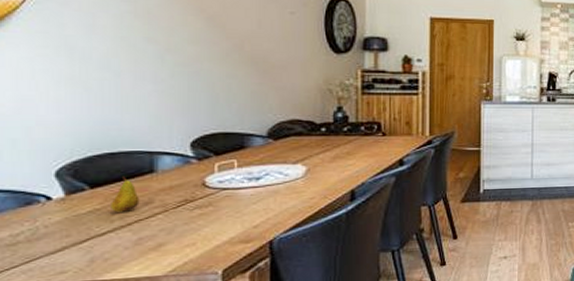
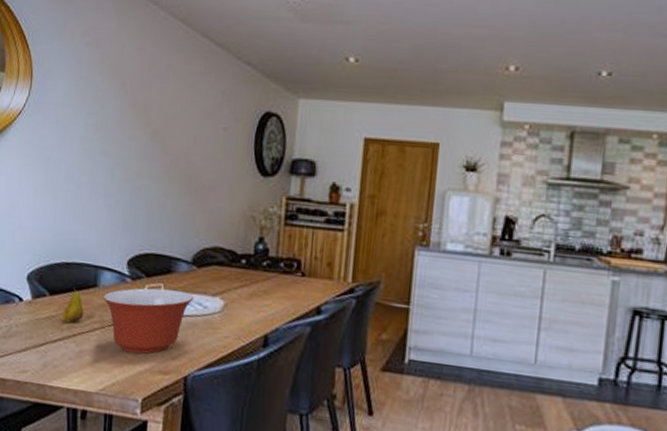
mixing bowl: none [163,164,273,230] -> present [103,288,194,355]

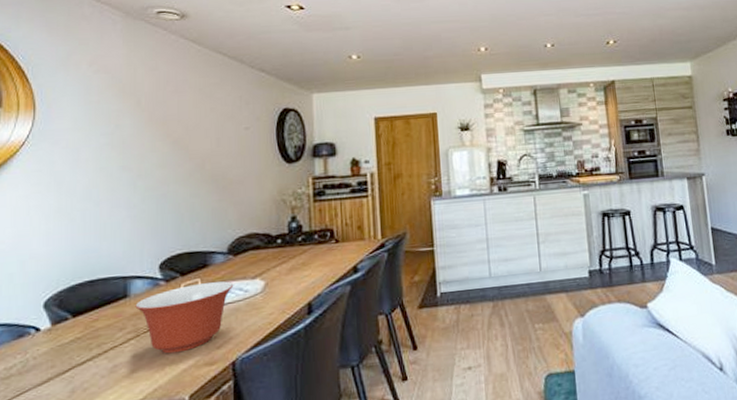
fruit: present [62,286,84,323] -> none [90,302,115,340]

